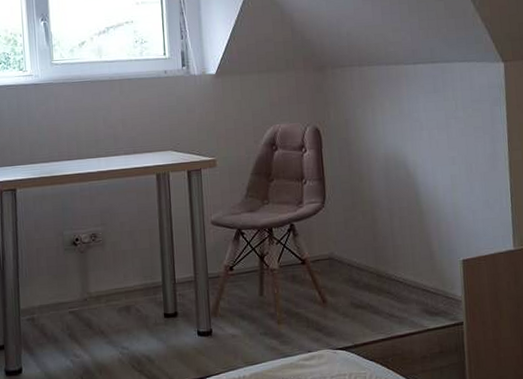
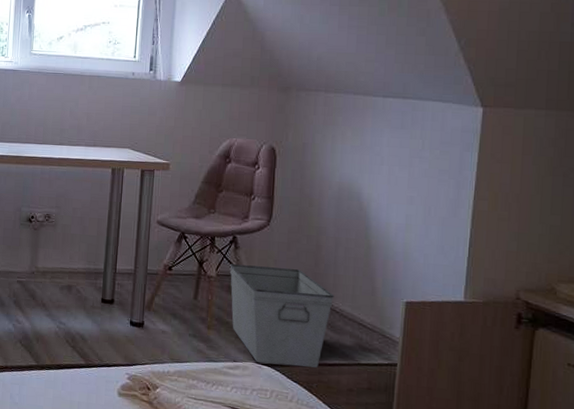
storage bin: none [291,247,396,348] -> present [229,264,335,368]

